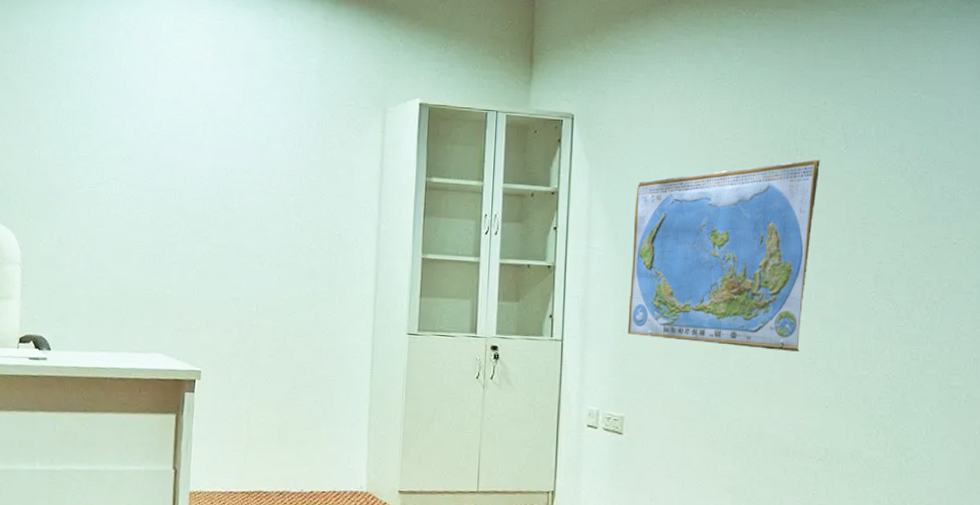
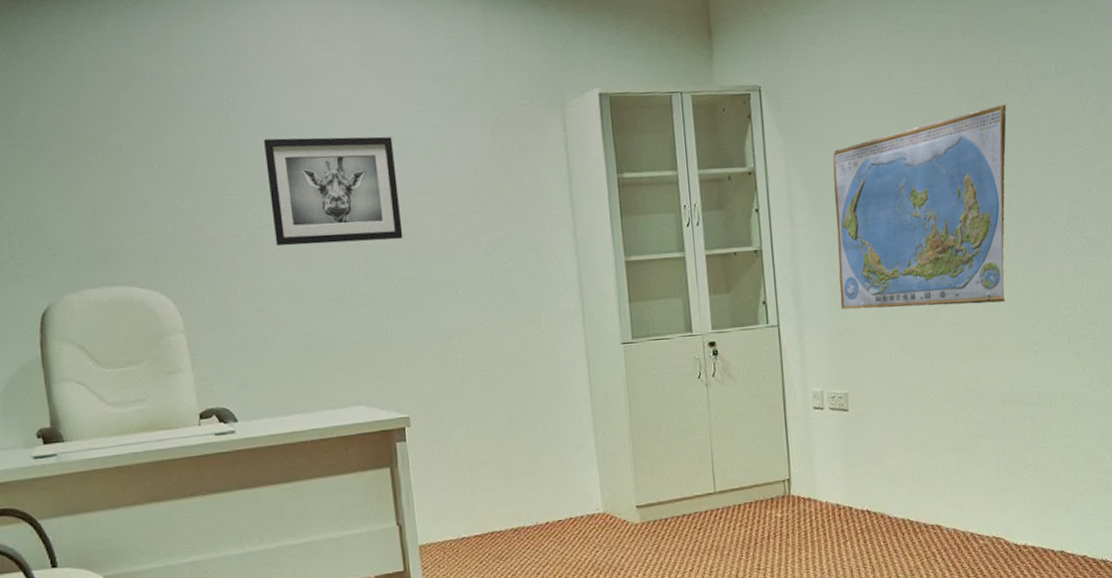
wall art: none [111,108,228,210] -> present [264,136,403,246]

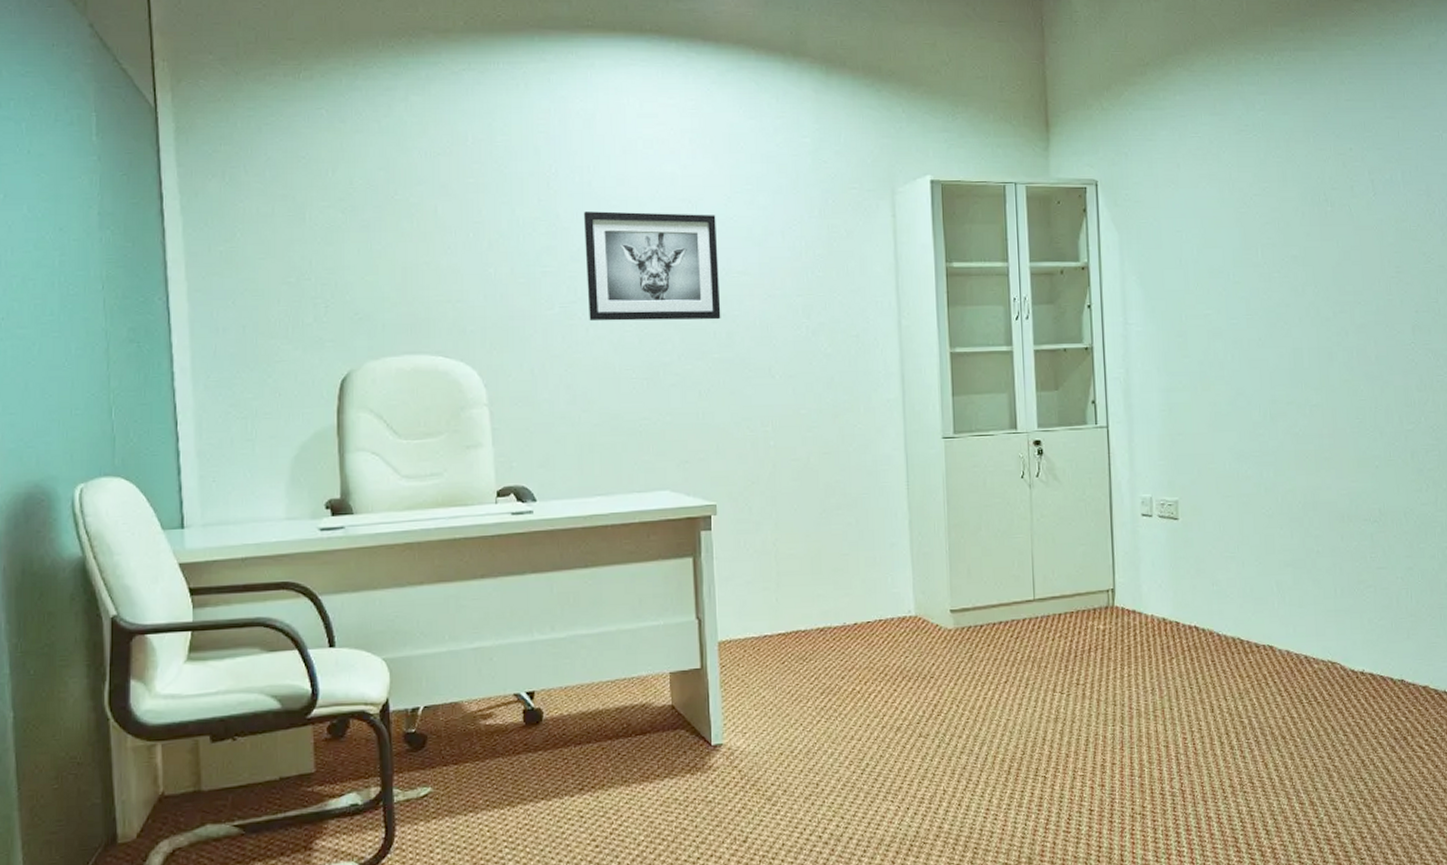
world map: present [832,103,1006,310] -> none [1169,208,1351,414]

